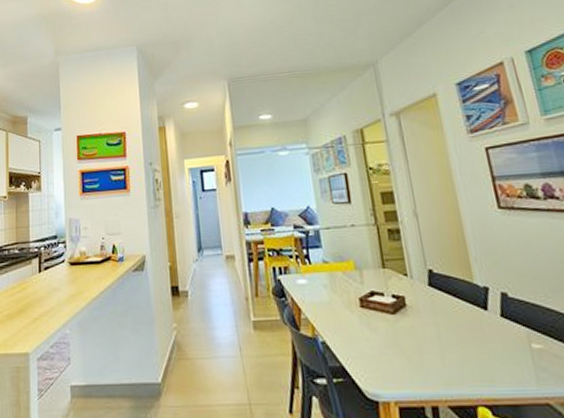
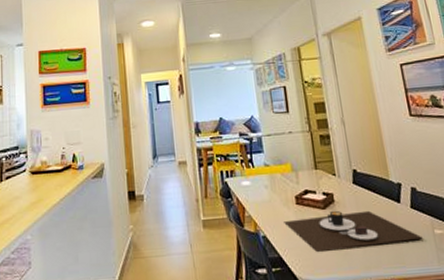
place setting: none [346,316,517,364] -> present [284,210,423,253]

